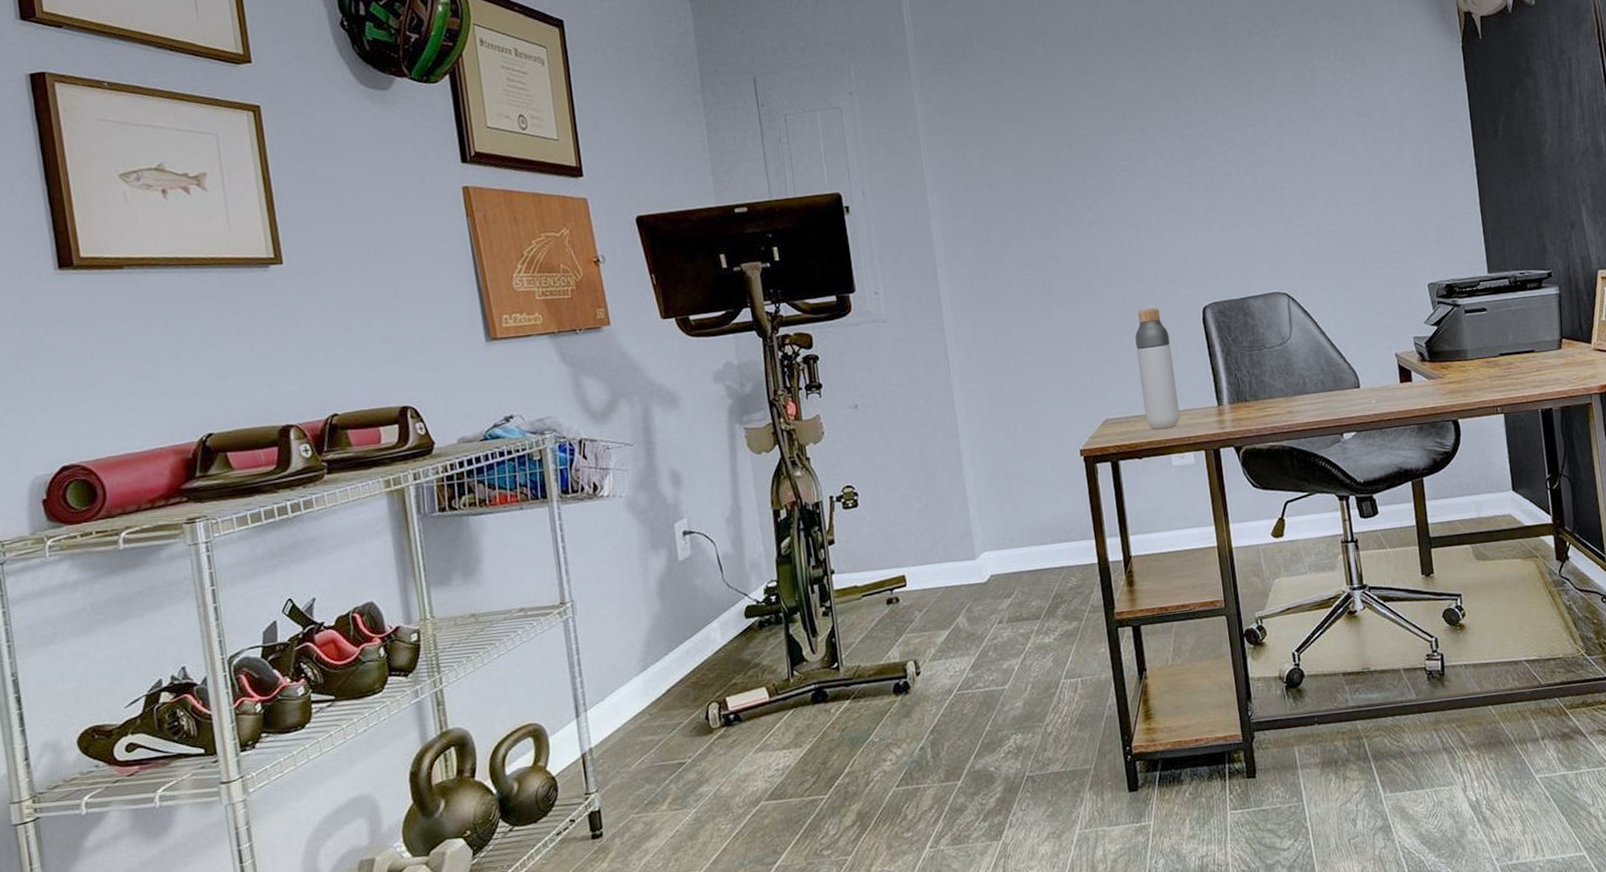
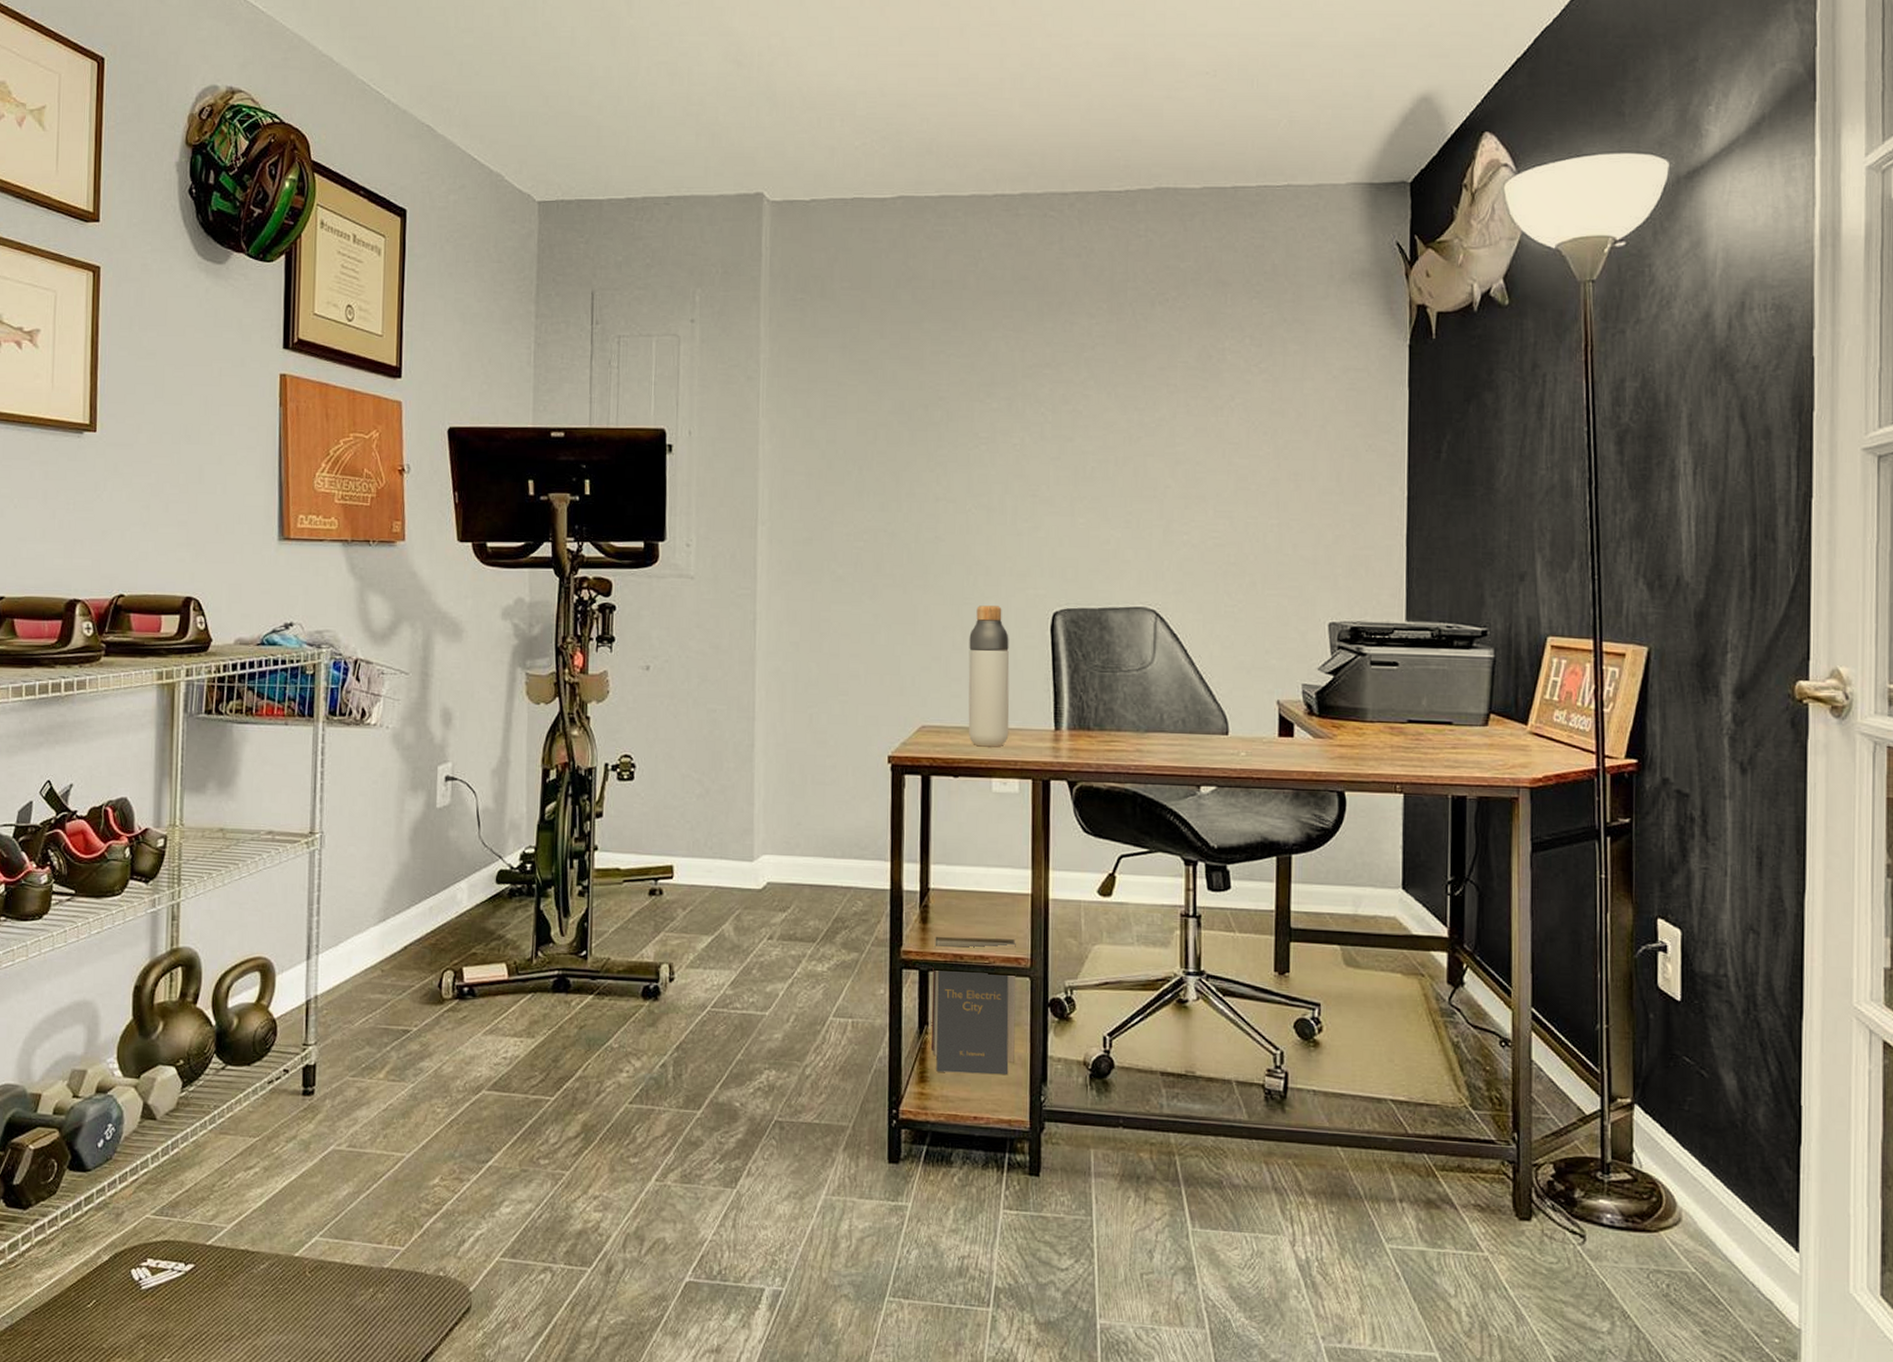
books: none [1141,586,1222,708] -> present [931,936,1016,1075]

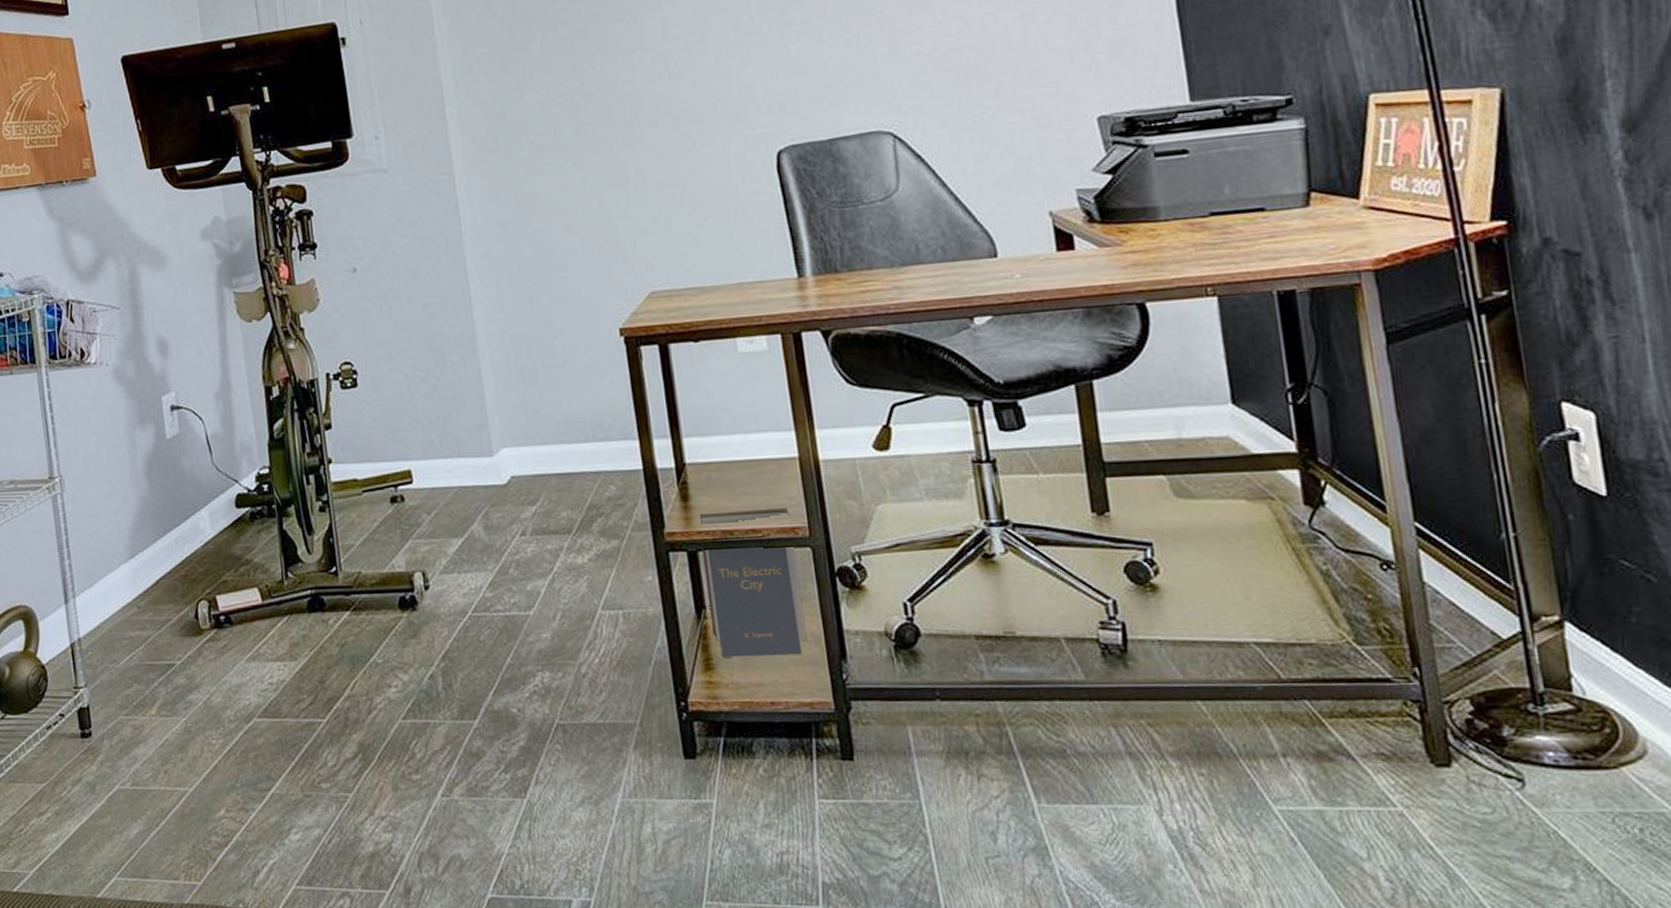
bottle: present [968,605,1010,747] -> none [688,153,748,306]

